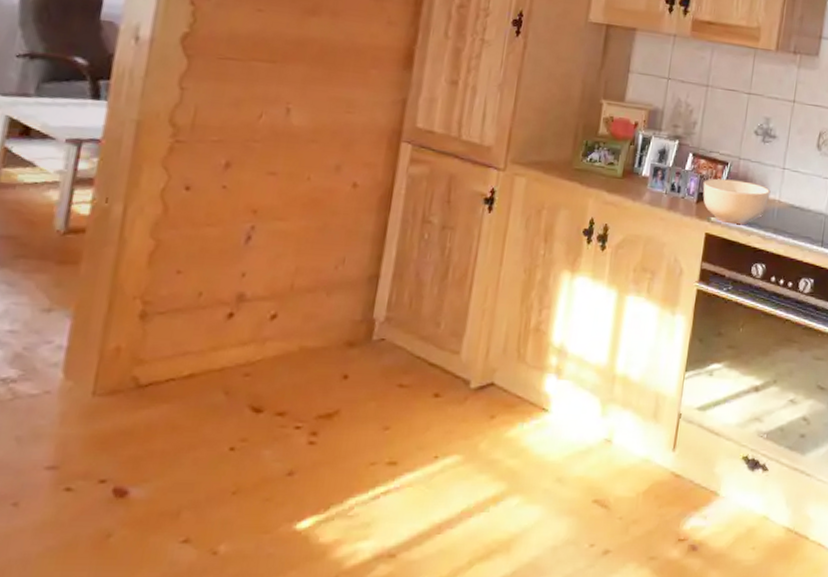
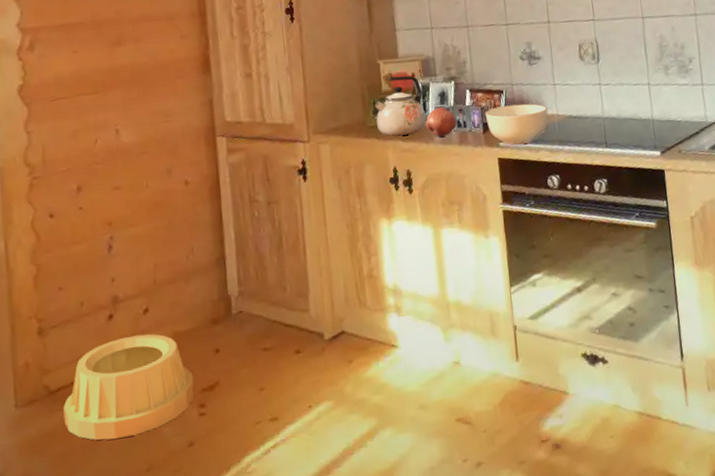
pet bowl: none [147,341,311,453] -> present [63,334,194,441]
kettle: none [583,120,643,188] -> present [375,76,426,137]
fruit: none [637,165,672,197] -> present [426,107,457,137]

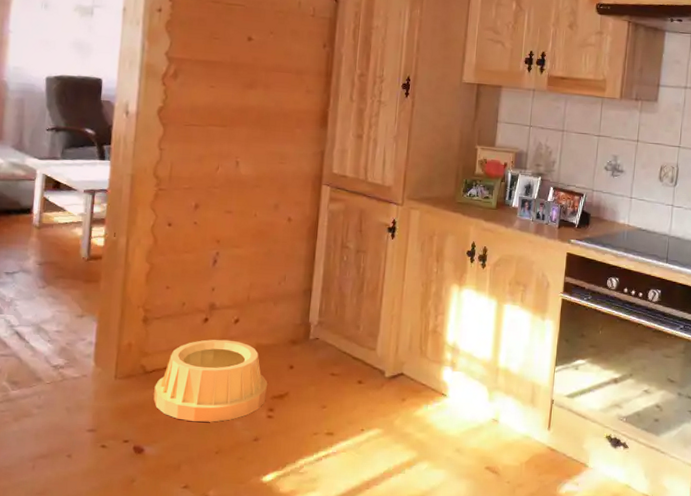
kettle: present [375,76,426,137] -> none [465,162,511,217]
fruit: present [426,107,457,137] -> none [509,198,537,224]
bowl: present [485,103,548,146] -> none [563,207,621,246]

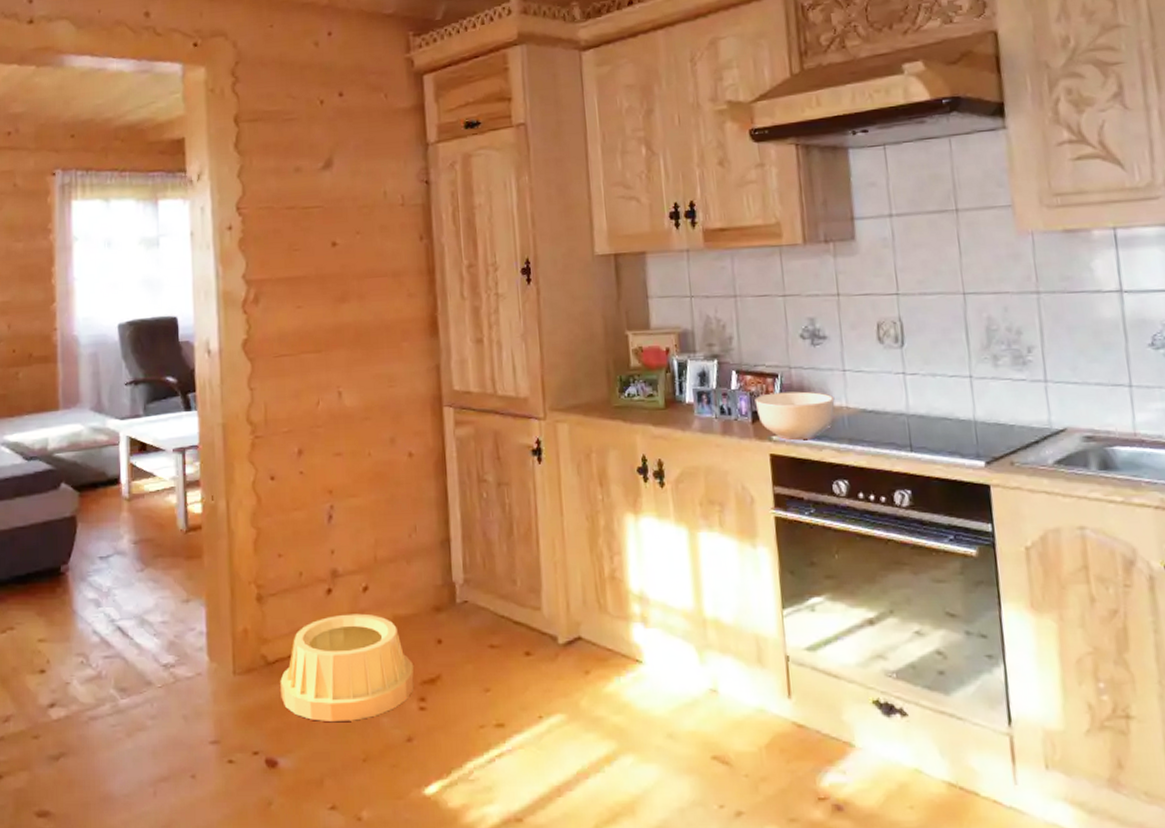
bowl: none [563,207,621,246] -> present [754,391,835,441]

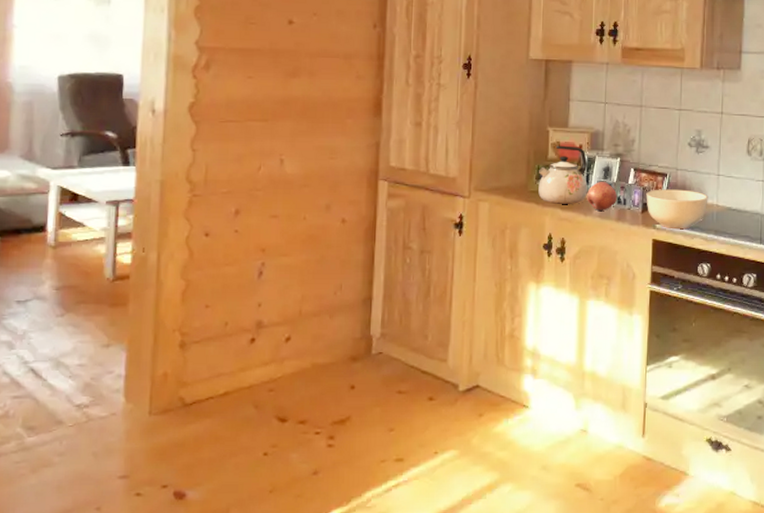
pet bowl: present [280,613,414,723] -> none [195,361,326,458]
kettle: none [622,350,683,421] -> present [538,145,588,205]
fruit: none [682,389,720,424] -> present [587,182,618,211]

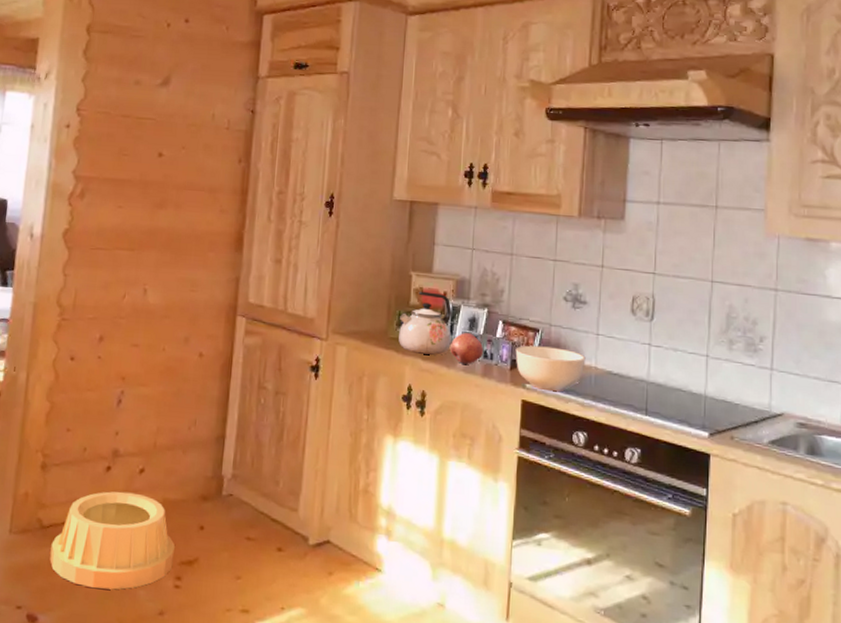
pet bowl: none [195,361,326,458] -> present [50,491,175,590]

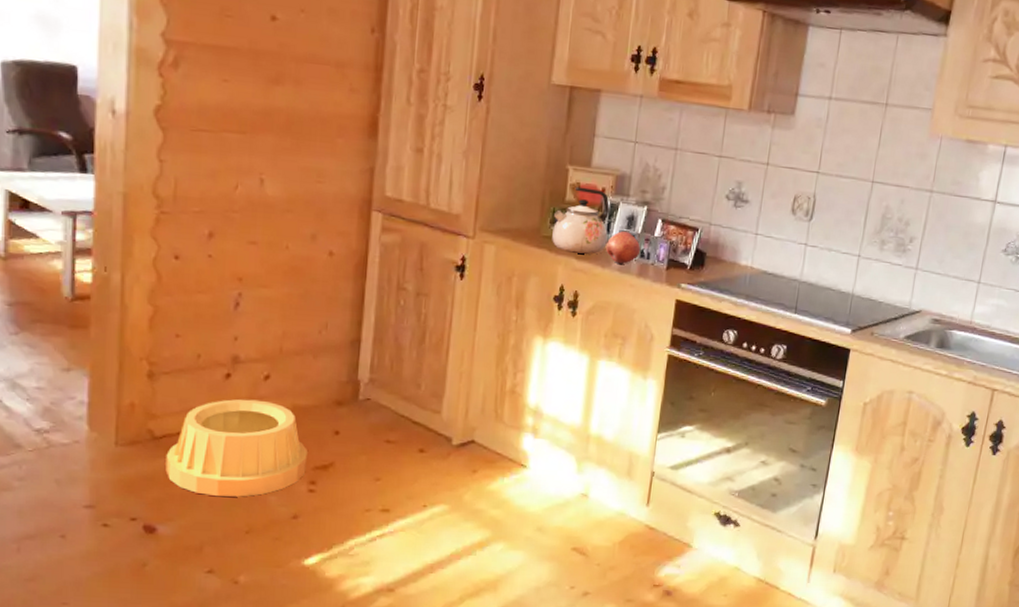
bowl: present [515,345,586,392] -> none [672,244,743,292]

